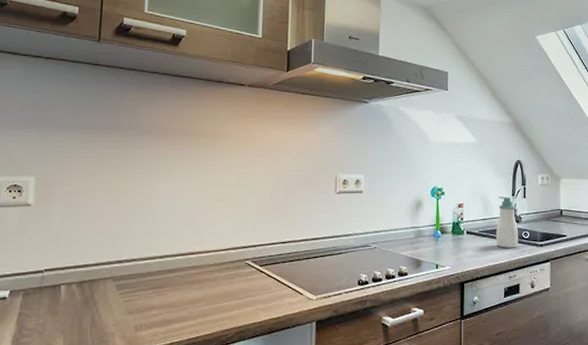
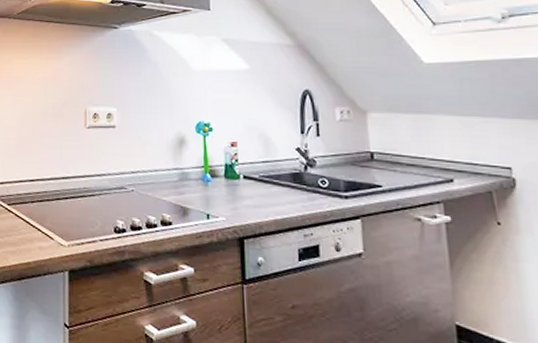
soap bottle: present [496,197,519,248] -> none [282,135,314,199]

